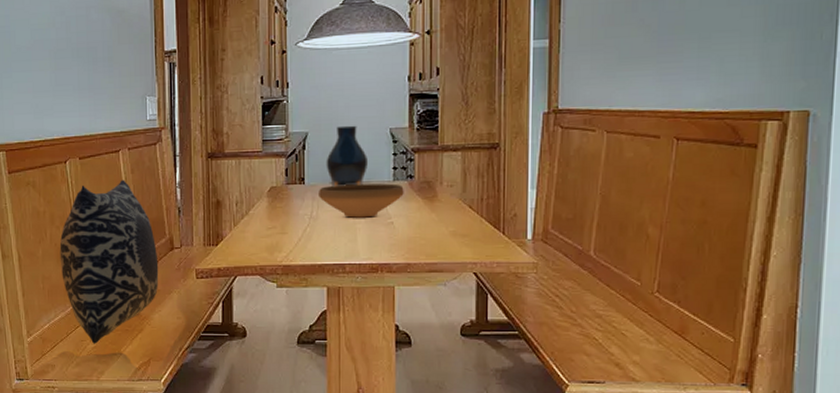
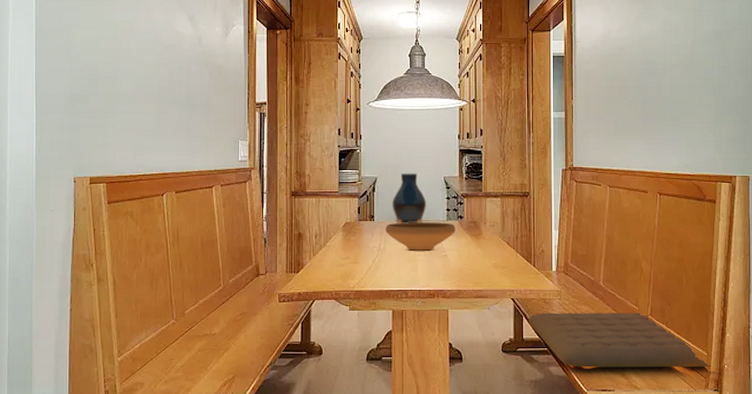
cushion: present [59,180,159,344] -> none [153,212,245,363]
cushion: none [494,289,739,357] -> present [528,313,711,368]

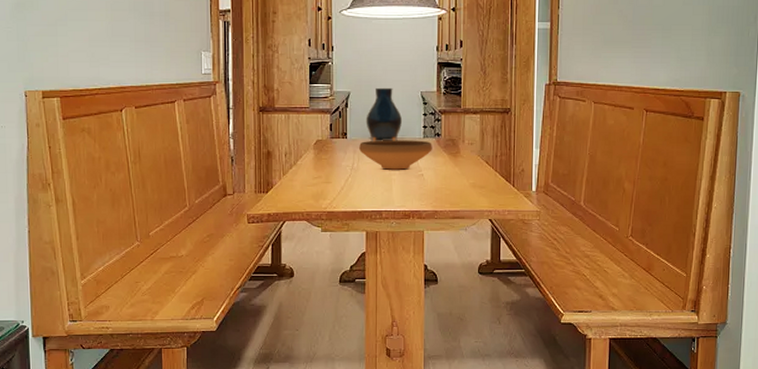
cushion: present [528,313,711,368] -> none [505,234,689,289]

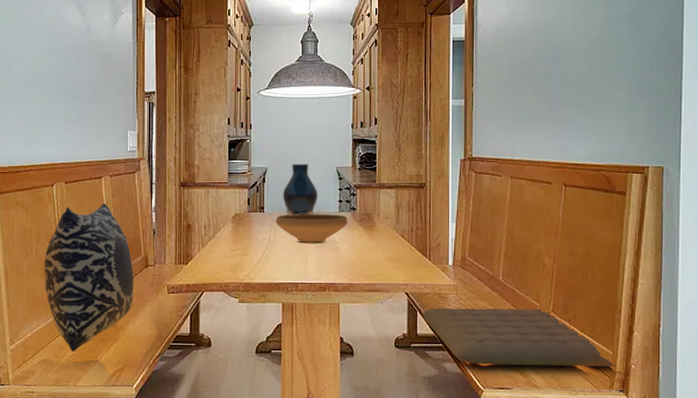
cushion: none [115,129,212,285] -> present [44,203,134,352]
cushion: none [505,234,689,289] -> present [422,308,617,367]

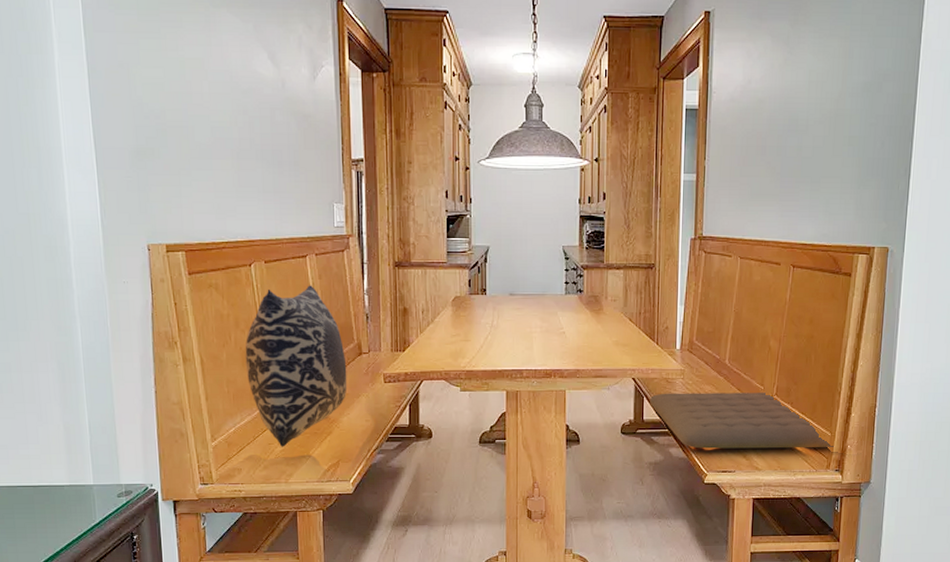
bowl: present [276,214,348,243] -> none [499,296,574,327]
vase: present [282,163,317,216] -> none [505,241,543,299]

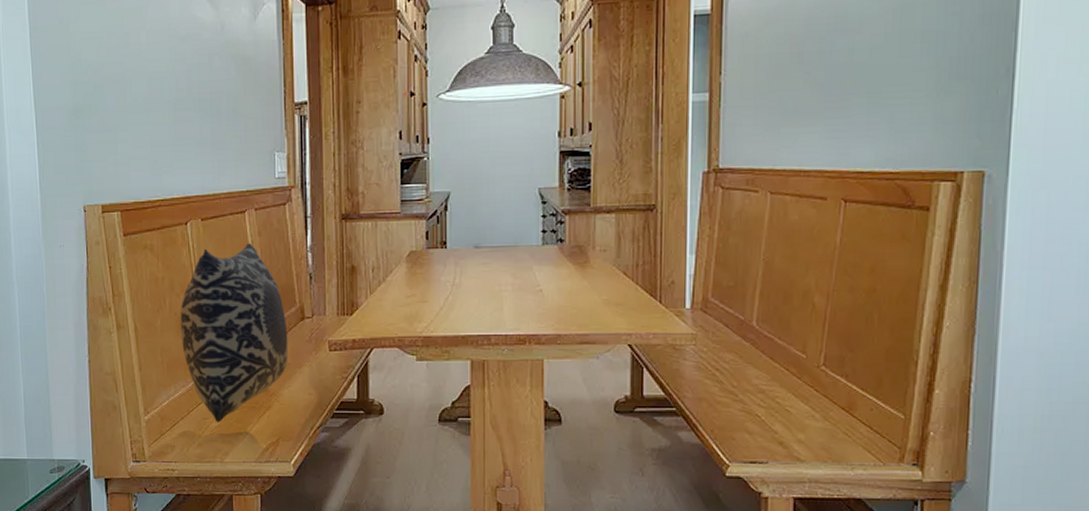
cushion: present [649,393,834,449] -> none [650,362,909,435]

